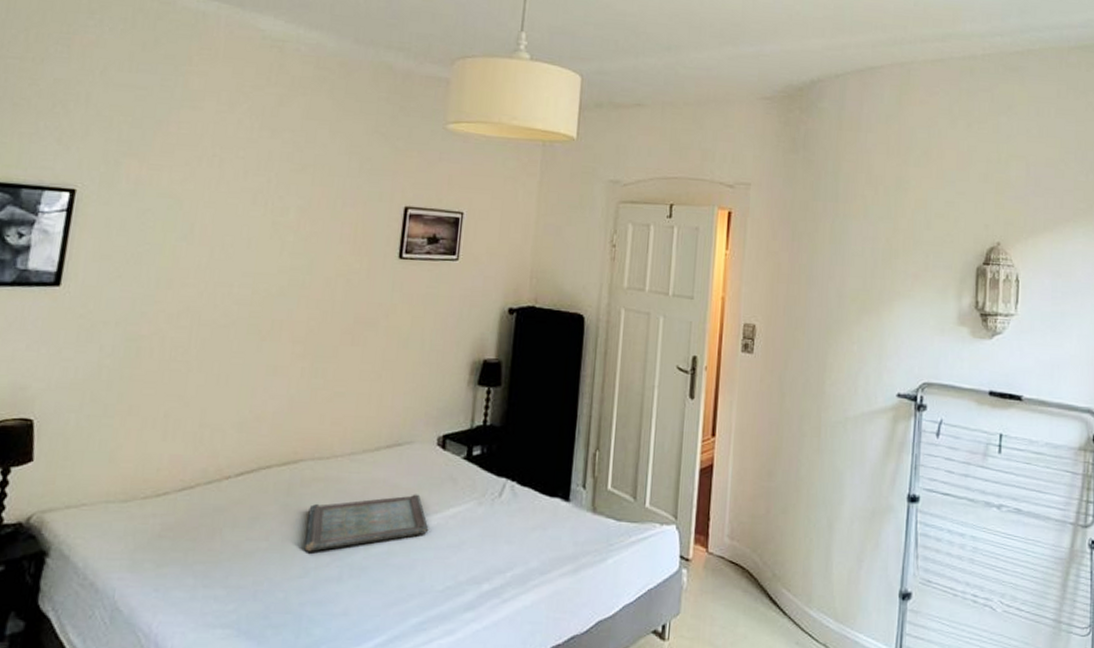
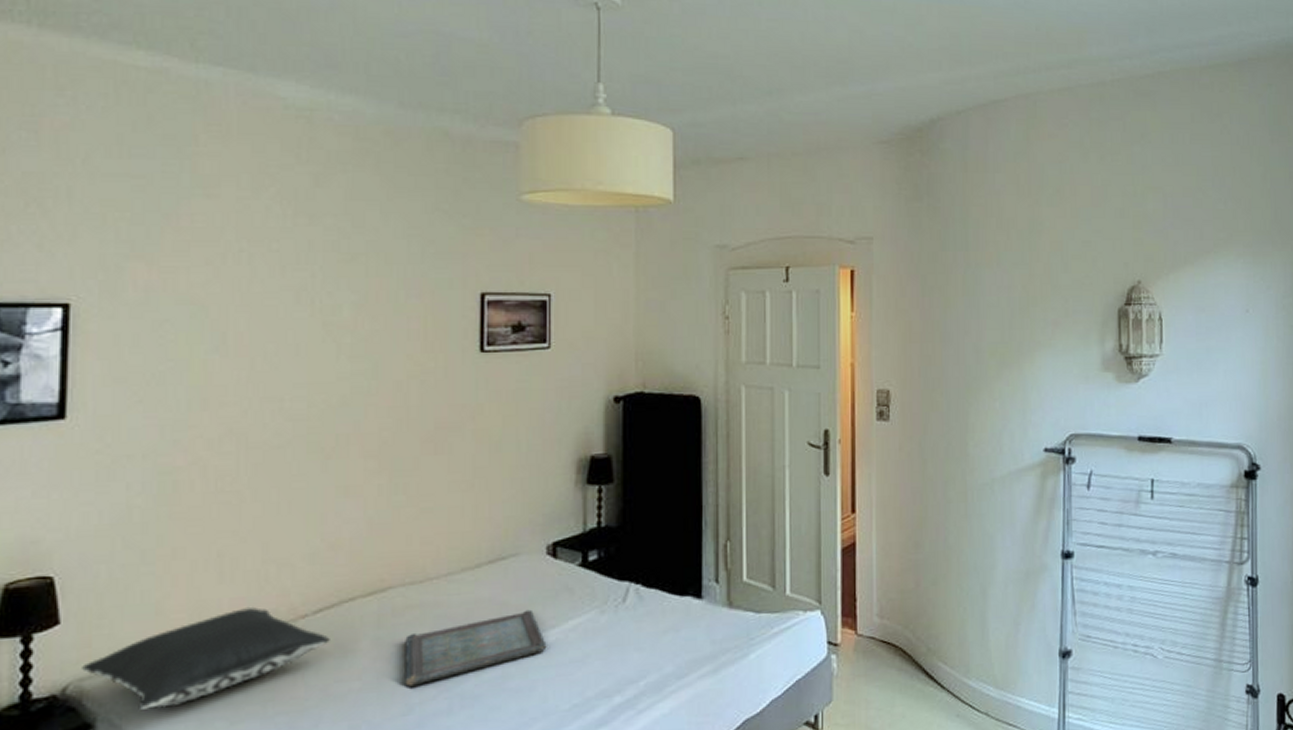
pillow: none [45,463,247,545] -> present [82,606,330,710]

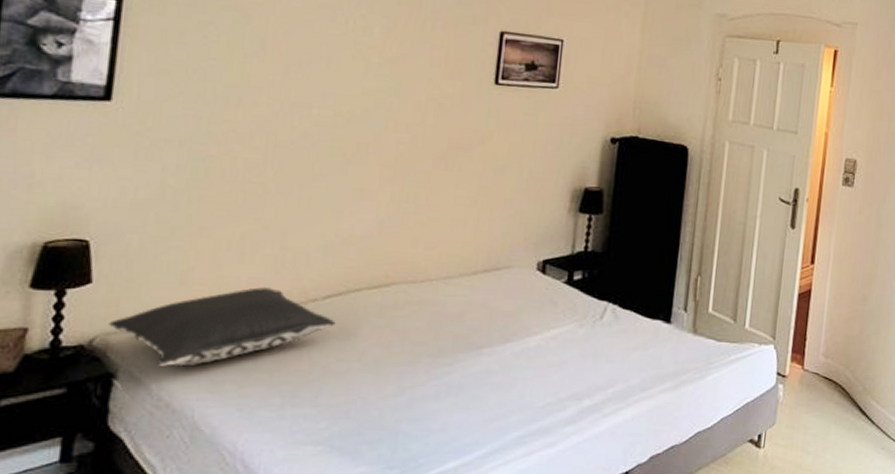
serving tray: present [405,609,547,687] -> none [399,316,529,372]

